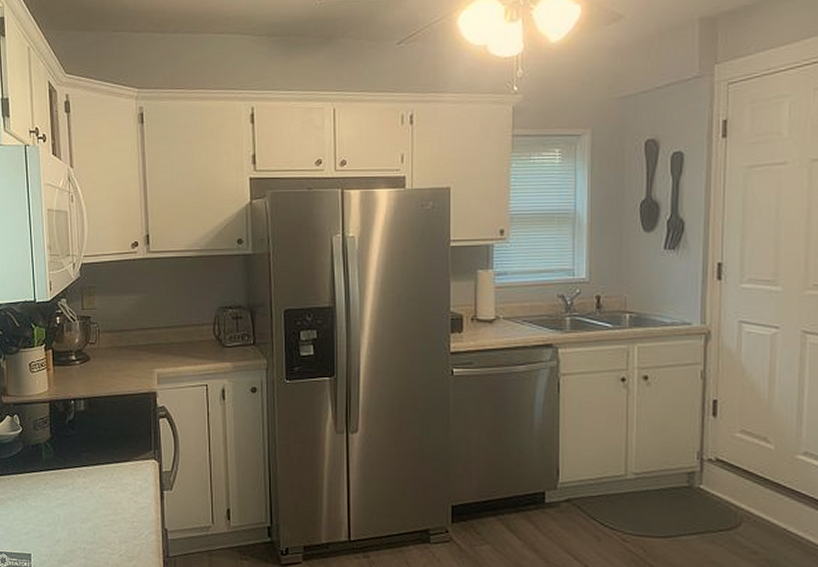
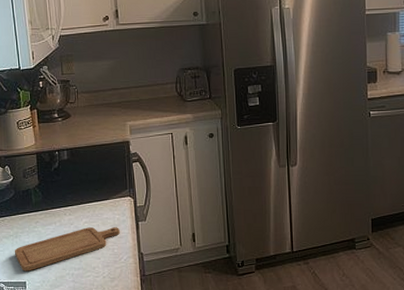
chopping board: none [19,493,141,542] -> present [14,227,120,272]

